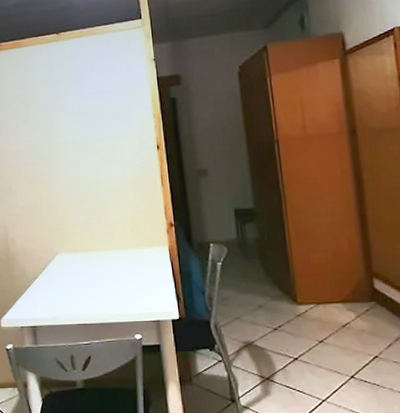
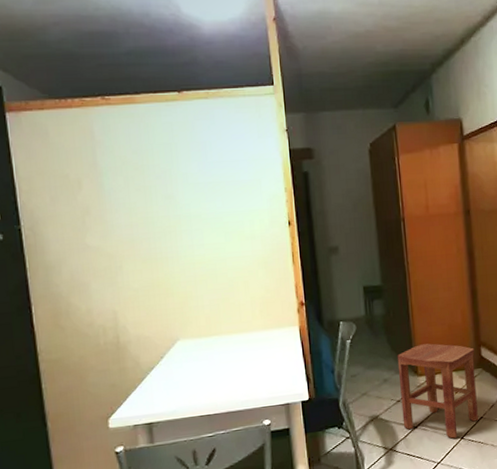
stool: none [273,271,373,376] -> present [397,343,479,439]

